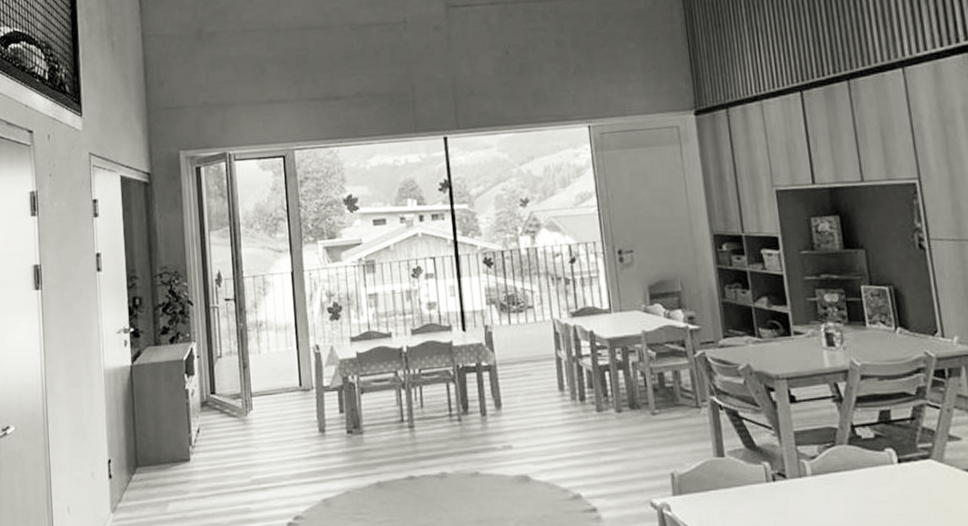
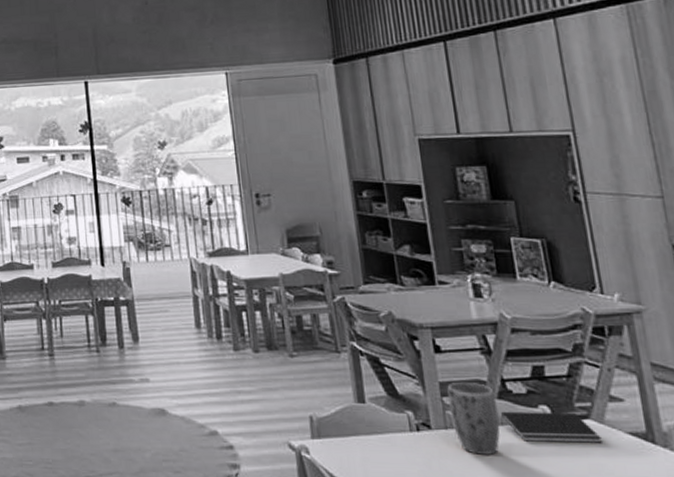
plant pot: none [801,429,850,500] -> present [447,381,500,455]
notepad: none [850,453,941,484] -> present [500,411,602,443]

